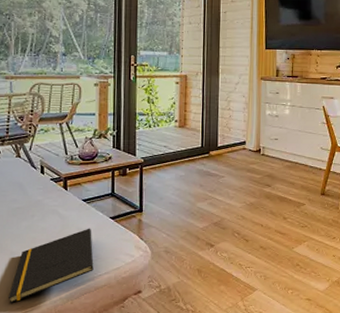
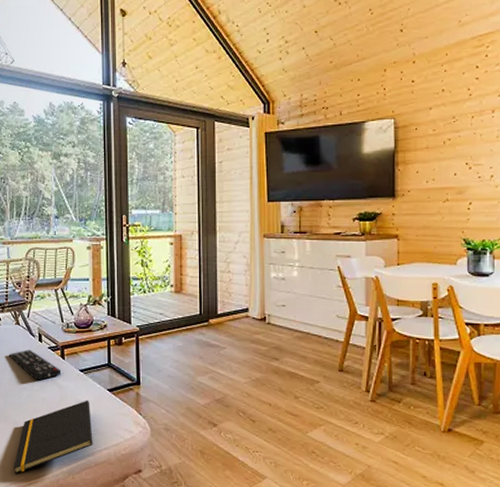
remote control: none [7,182,64,211] -> present [8,350,61,381]

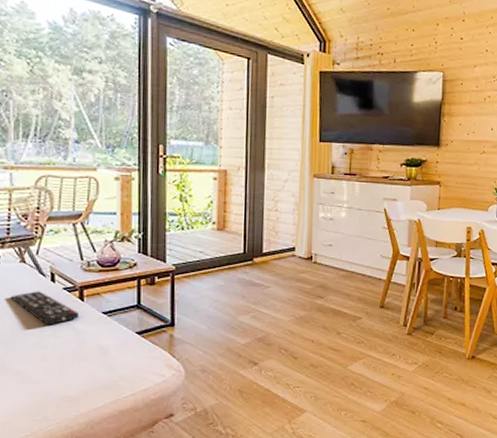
notepad: present [13,400,93,475] -> none [14,344,117,431]

